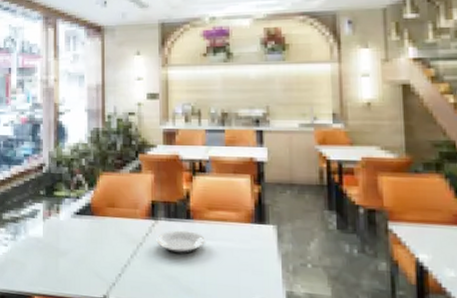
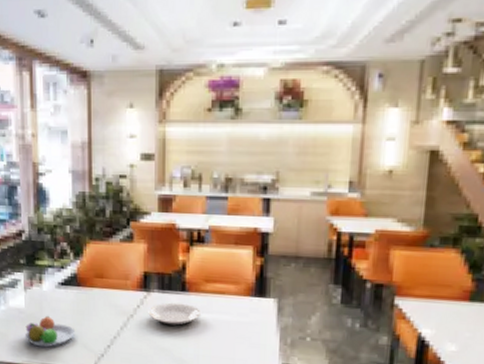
fruit bowl: none [42,244,89,277] -> present [24,315,76,348]

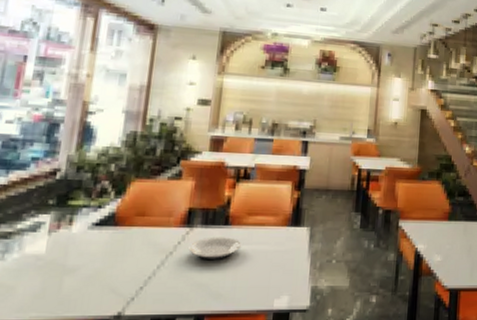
fruit bowl: present [24,315,76,348] -> none [38,260,105,298]

